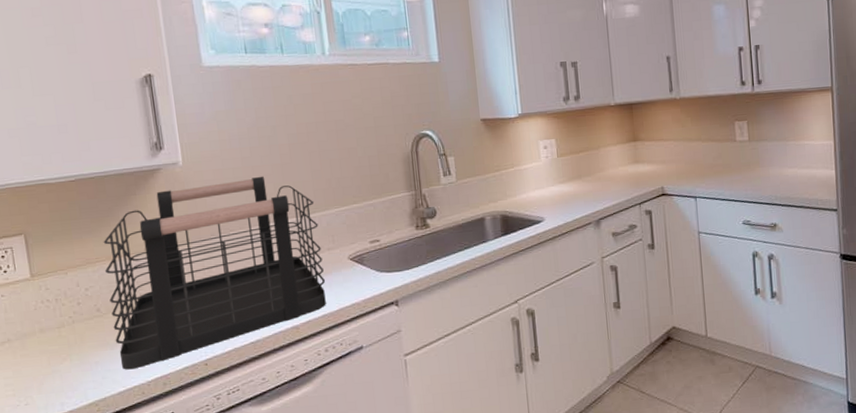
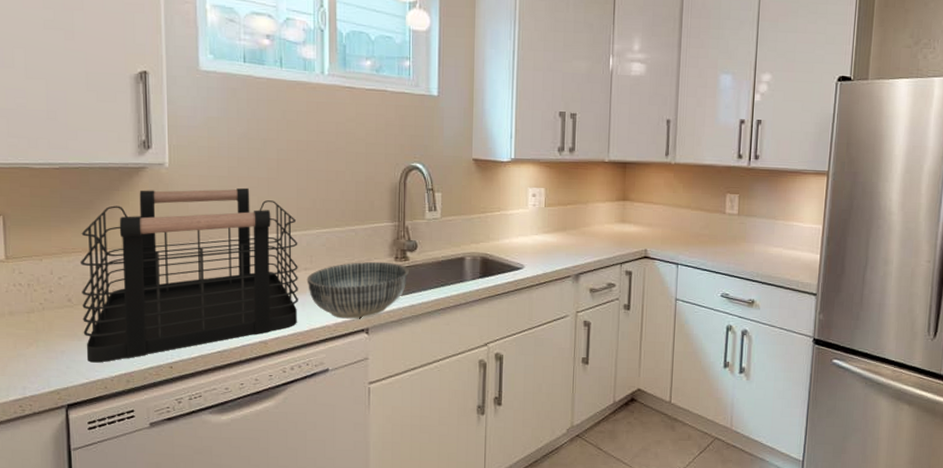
bowl: none [331,232,431,294] -> present [306,261,409,319]

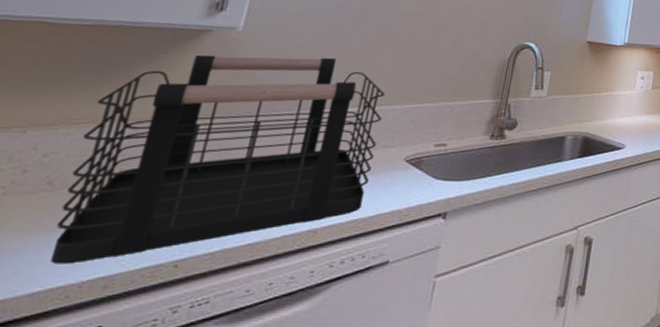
bowl: present [306,261,409,319] -> none [383,139,504,202]

